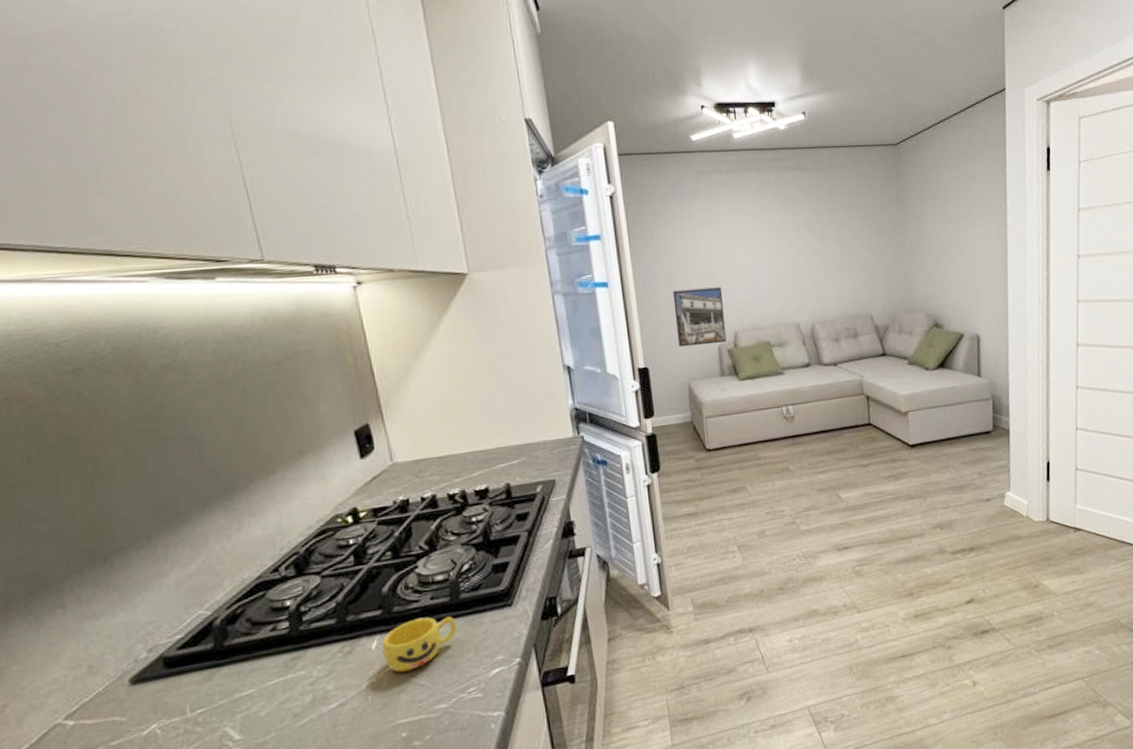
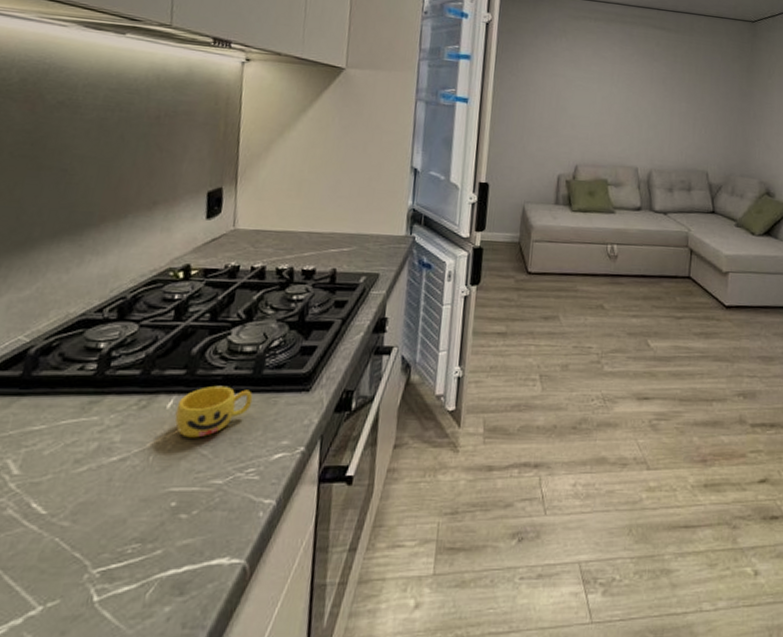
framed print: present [672,287,726,347] -> none [520,116,571,174]

